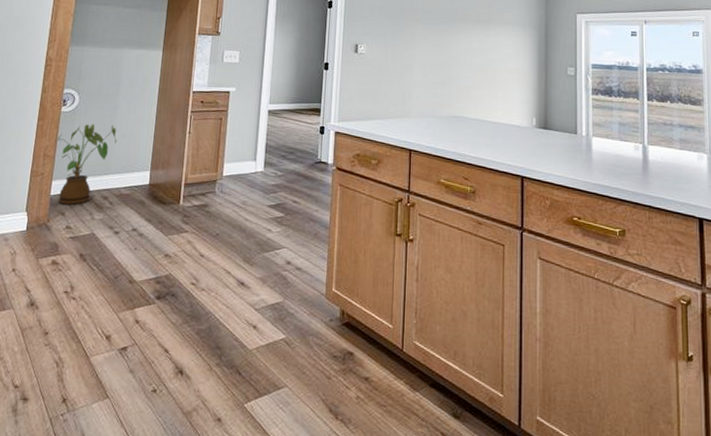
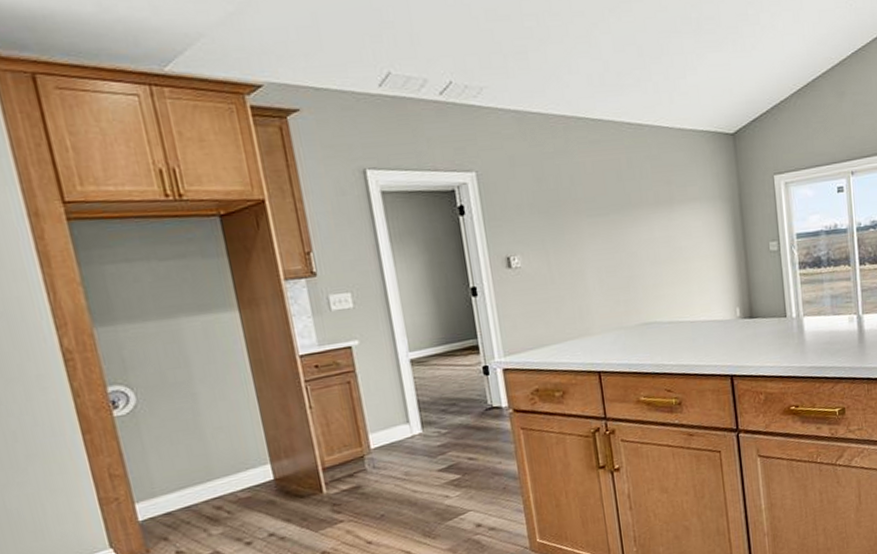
house plant: present [56,124,117,206] -> none [120,419,212,529]

